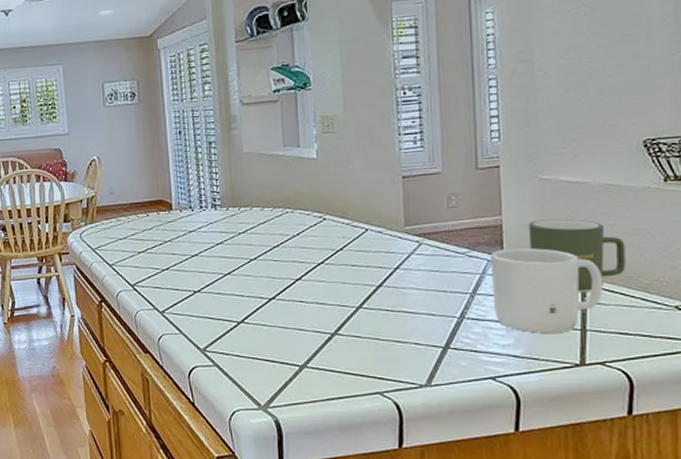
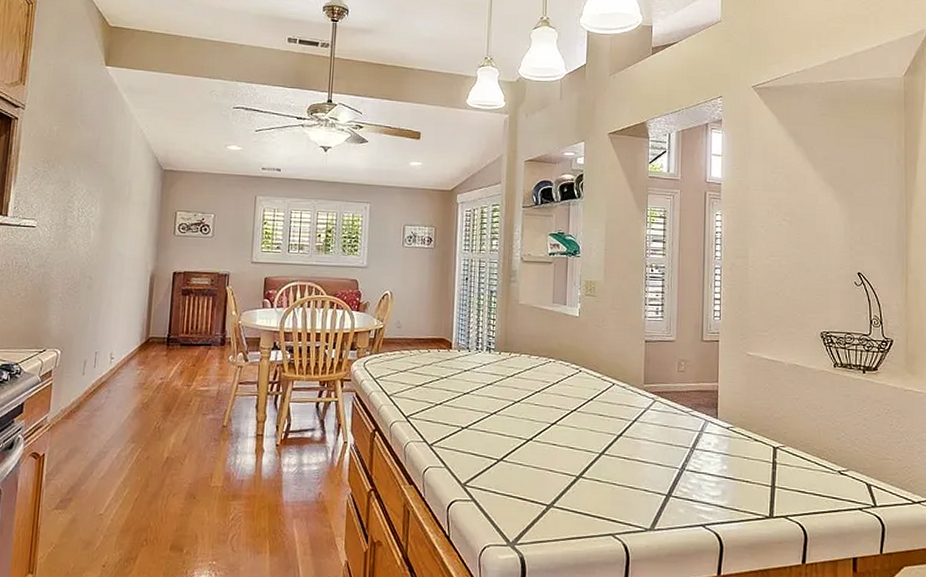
mug: present [490,247,604,333] -> none [707,411,789,488]
mug: present [528,218,626,293] -> none [737,389,806,455]

